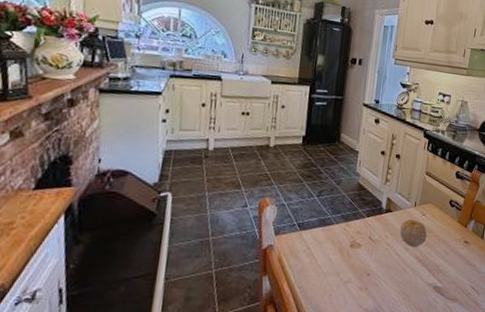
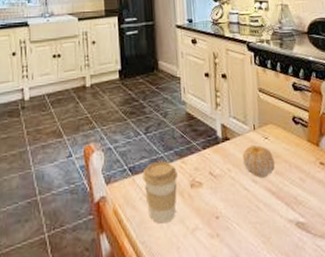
coffee cup: none [309,221,341,274] -> present [142,160,178,224]

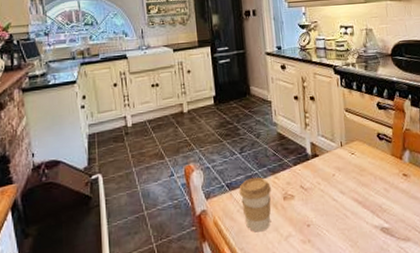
fruit: present [242,144,275,179] -> none [330,160,361,190]

